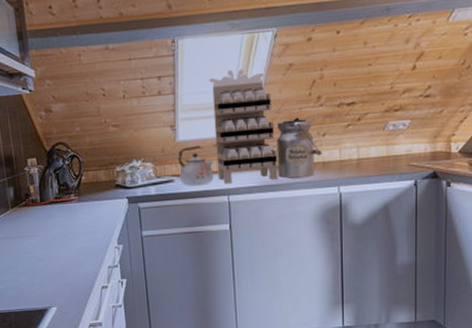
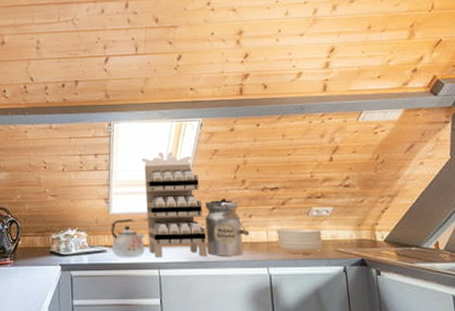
bowl: none [350,143,396,172] -> present [277,227,323,255]

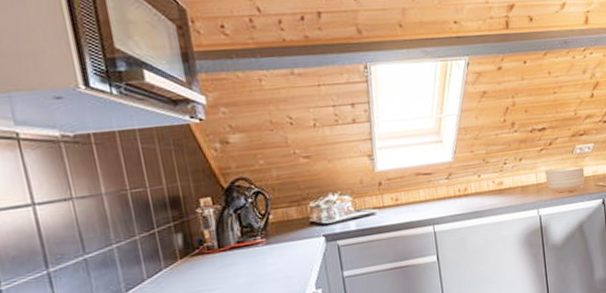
kettle: present [111,219,145,258] -> none [378,175,417,219]
spice rack: present [141,151,250,258] -> none [405,96,521,214]

